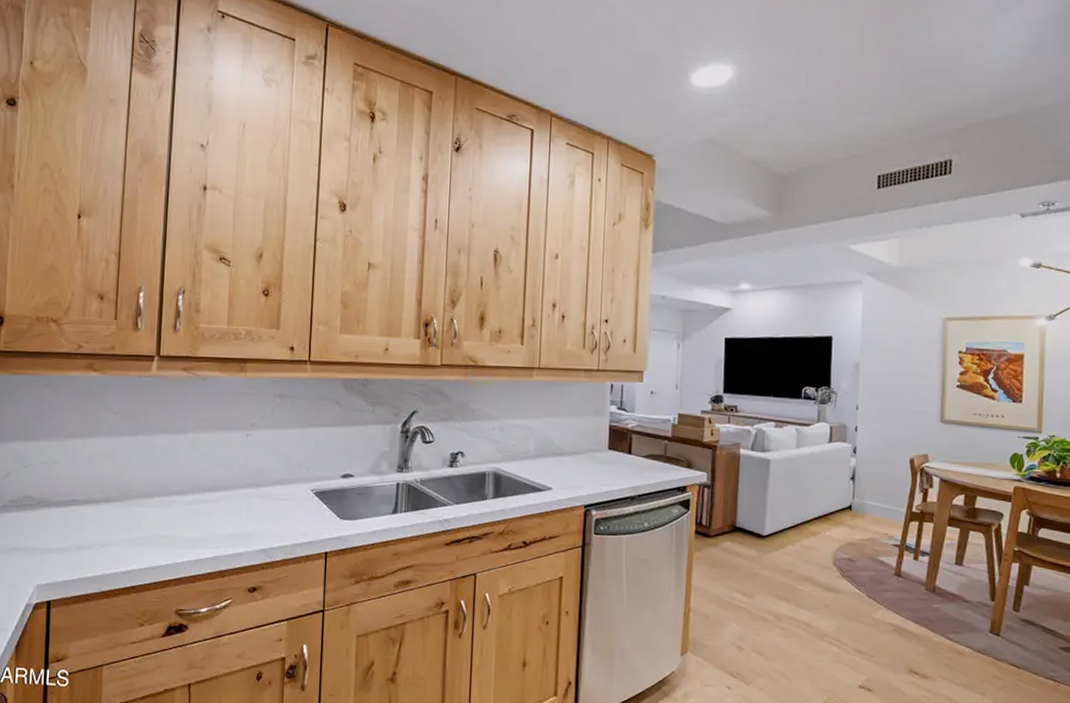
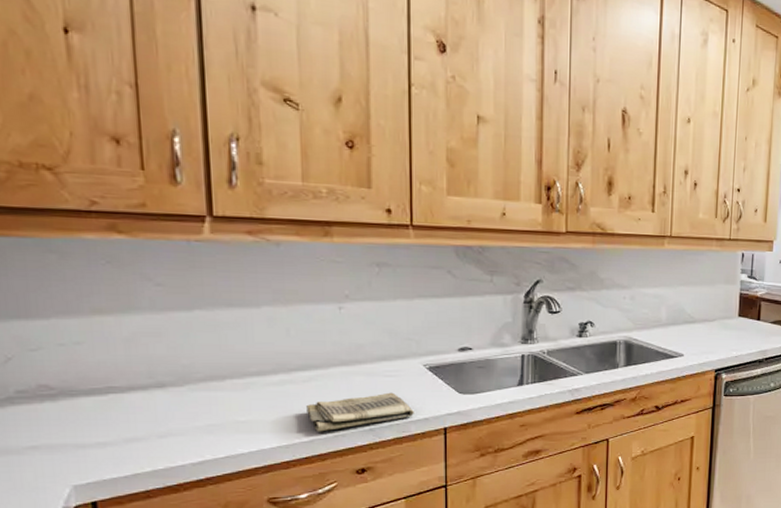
dish towel: none [213,515,300,550] -> present [306,392,414,432]

